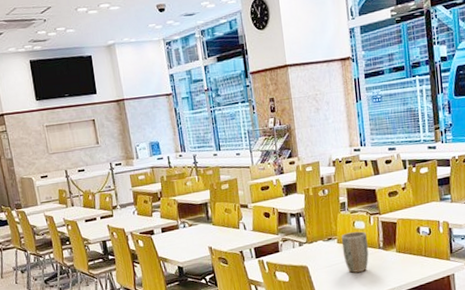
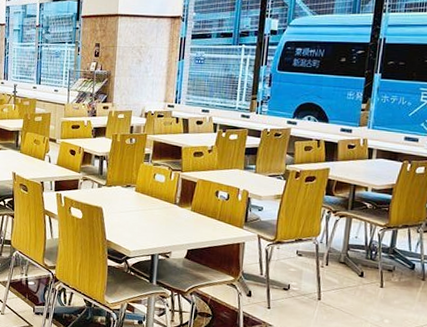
plant pot: present [341,231,369,273] -> none [138,183,166,223]

